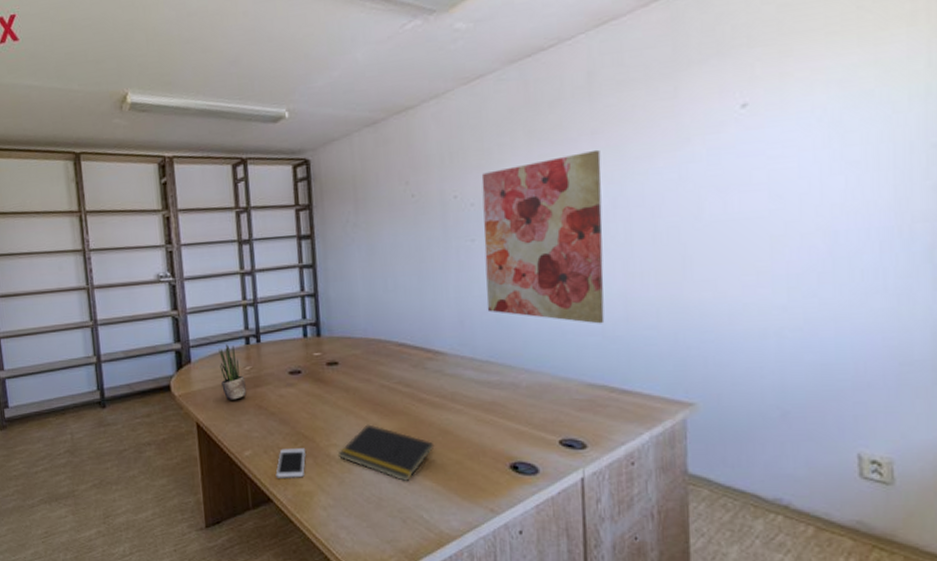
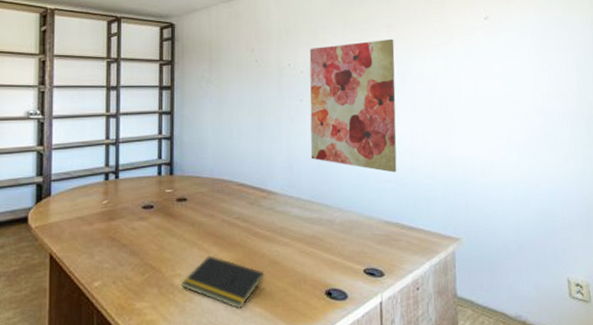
potted plant: present [218,344,247,400] -> none [78,179,101,232]
cell phone: present [275,448,306,478] -> none [122,278,151,308]

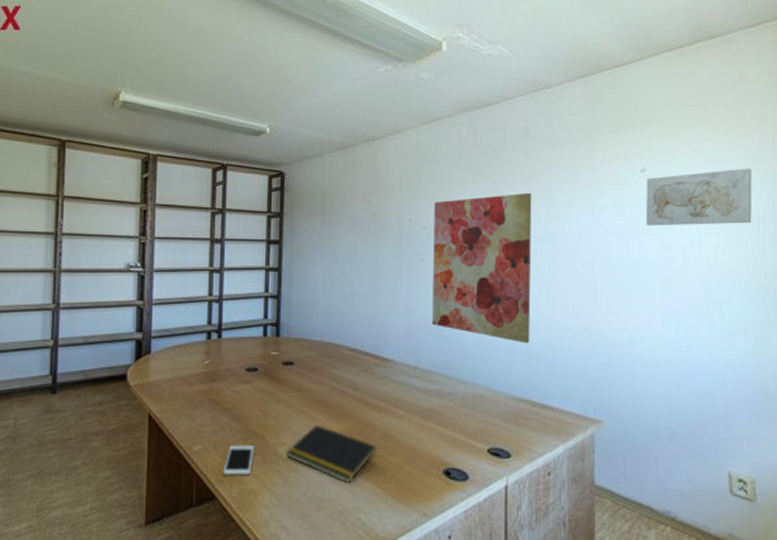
cell phone: none [122,278,151,308] -> present [222,445,254,476]
wall art: none [489,15,576,66] -> present [645,168,752,226]

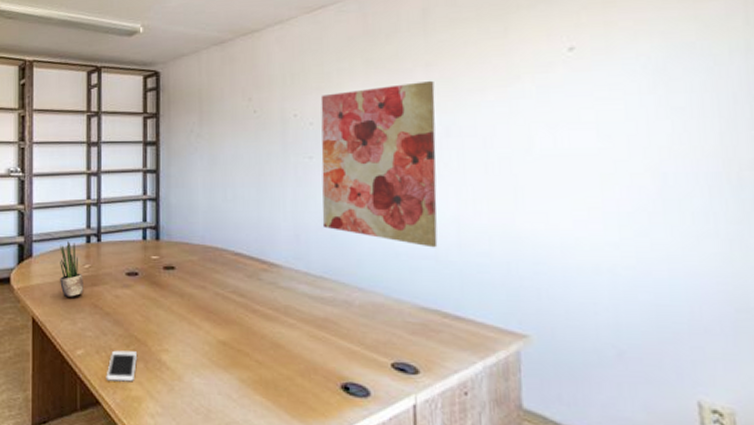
potted plant: none [179,338,203,393] -> present [60,241,83,297]
notepad: present [286,425,377,484] -> none [170,332,266,395]
wall art: present [645,168,752,226] -> none [575,39,719,113]

